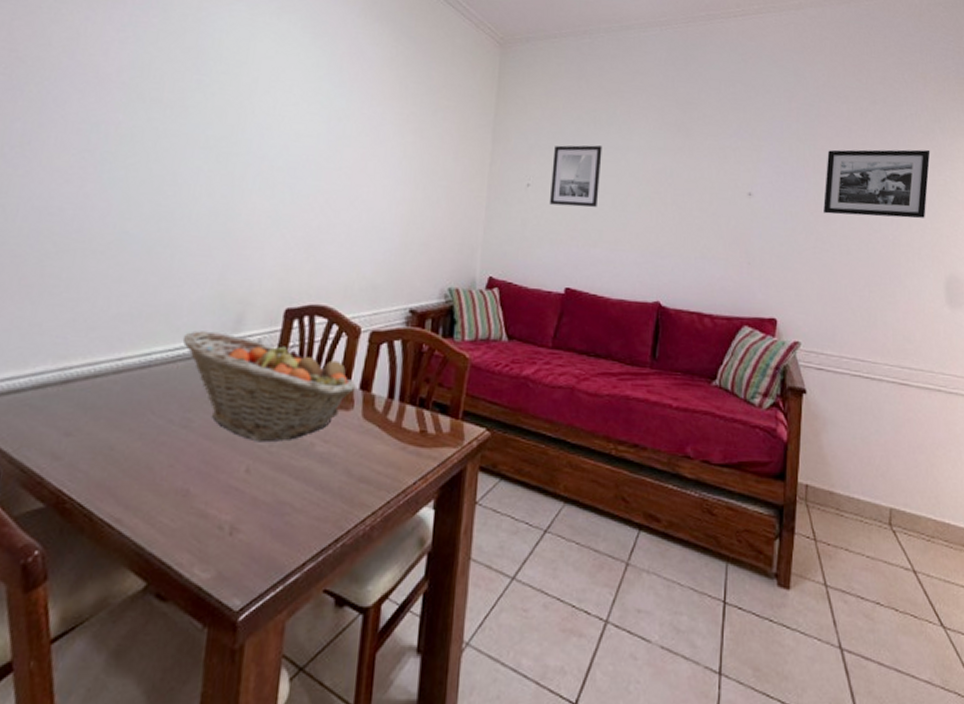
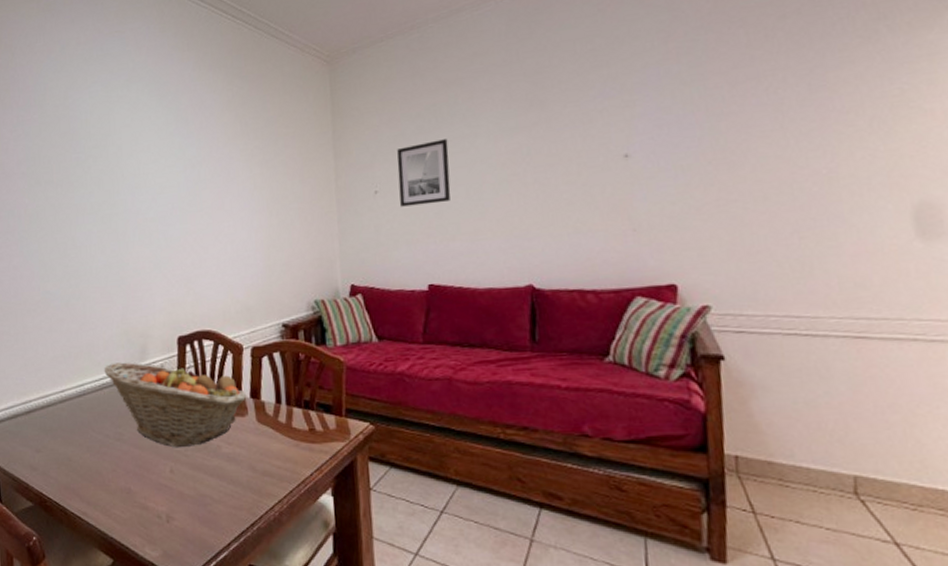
picture frame: present [823,149,930,219] -> none [723,57,875,160]

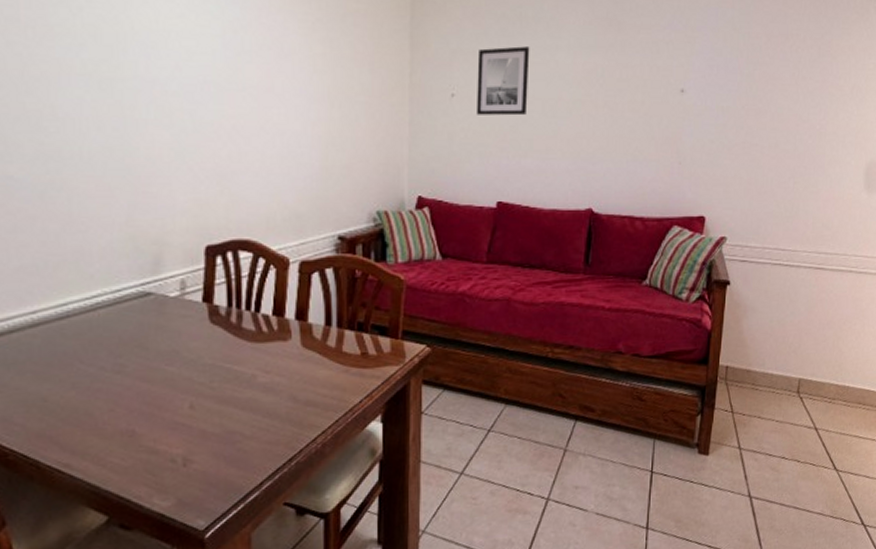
fruit basket: present [104,362,247,448] -> none [98,275,291,380]

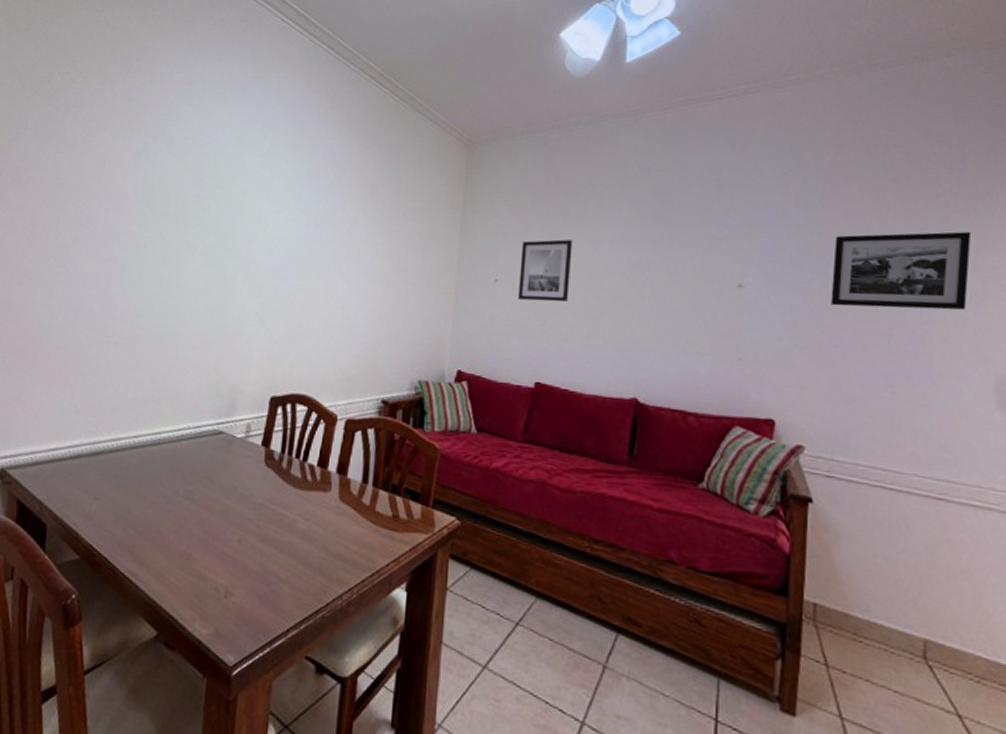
picture frame: none [755,32,863,107] -> present [831,231,972,310]

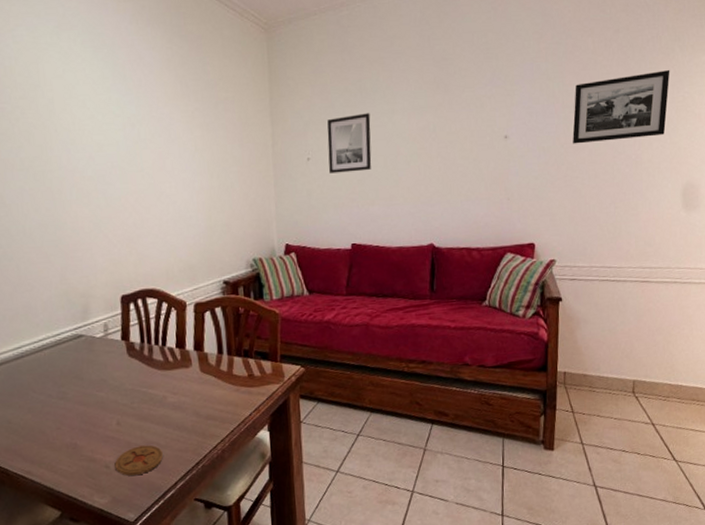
coaster: none [225,573,280,609] -> present [114,445,163,476]

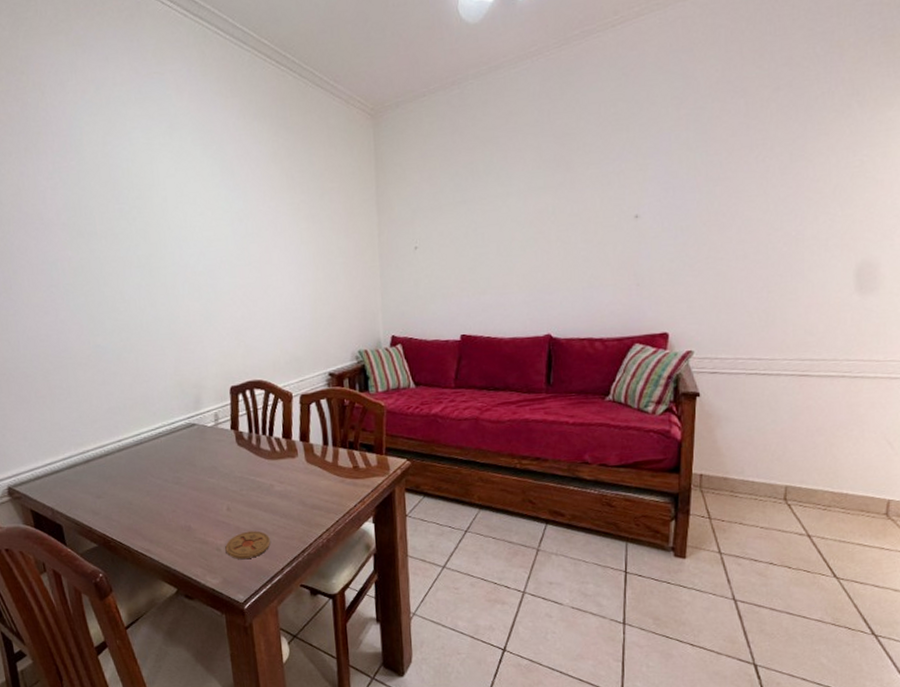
wall art: present [327,113,372,174] -> none [436,197,484,262]
picture frame: present [572,70,670,144] -> none [717,130,845,222]

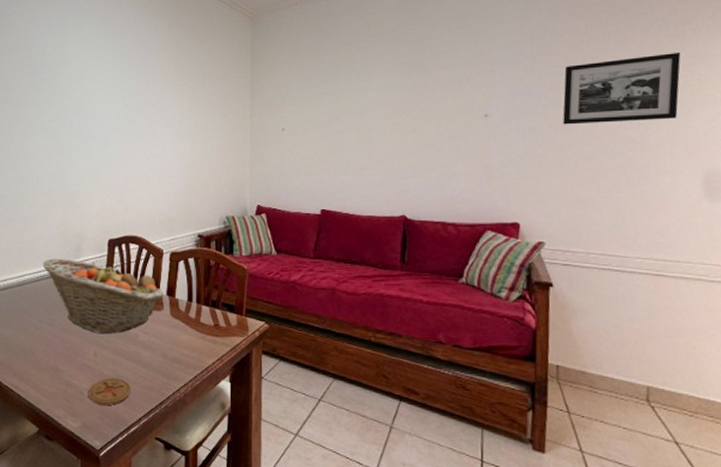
fruit basket: none [159,411,297,489] -> present [42,258,164,335]
picture frame: none [717,130,845,222] -> present [562,53,681,125]

